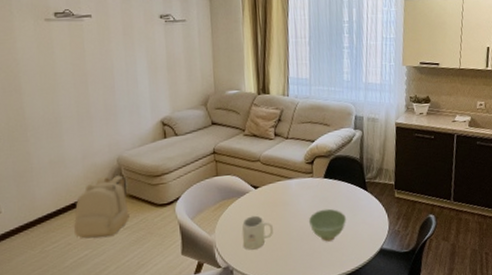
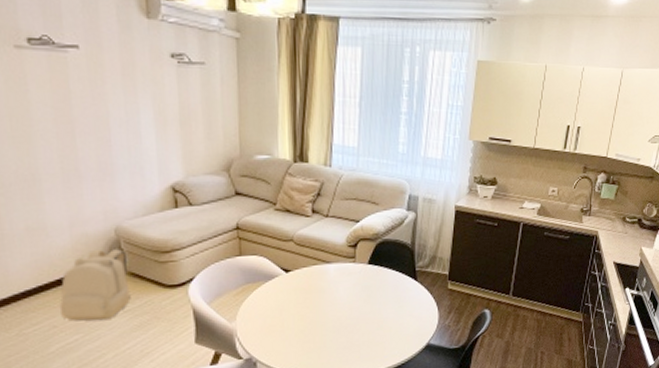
mug: present [241,215,273,250] -> none [268,302,305,341]
bowl: present [308,208,347,242] -> none [347,298,392,335]

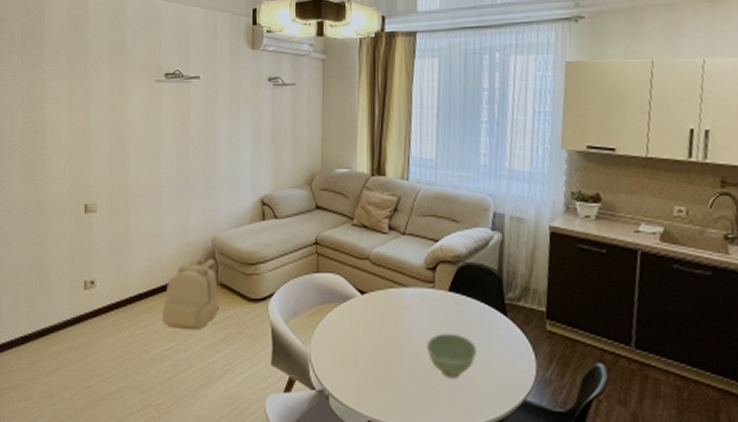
bowl: none [347,298,392,335] -> present [426,333,478,379]

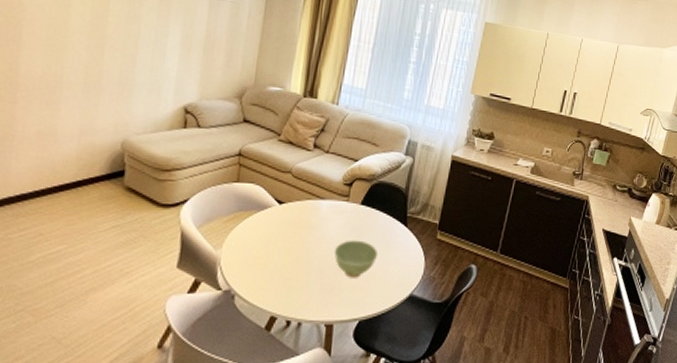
backpack: present [162,257,219,330] -> none [50,160,127,234]

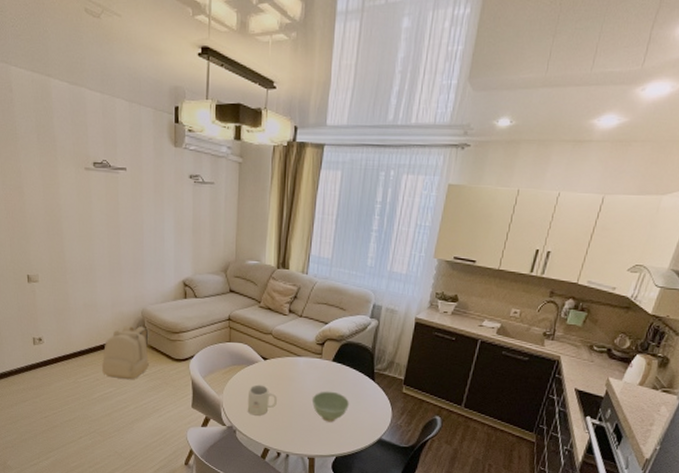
backpack: none [50,160,127,234] -> present [102,325,149,380]
mug: none [252,235,292,274] -> present [247,384,277,416]

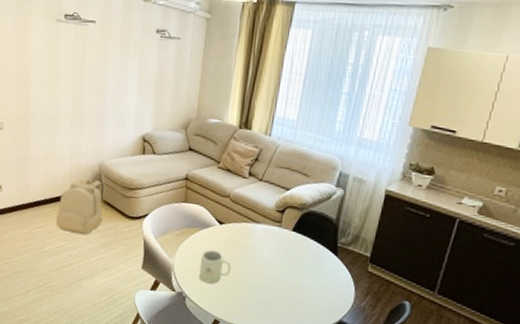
bowl: present [311,391,350,422] -> none [267,262,309,298]

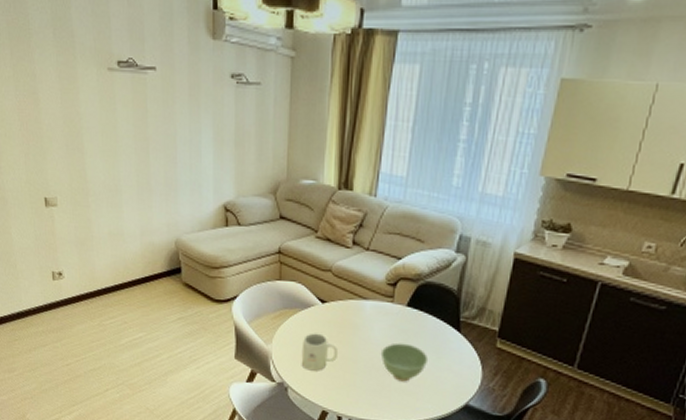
backpack: present [56,178,104,235] -> none [130,257,184,324]
bowl: none [267,262,309,298] -> present [380,342,429,382]

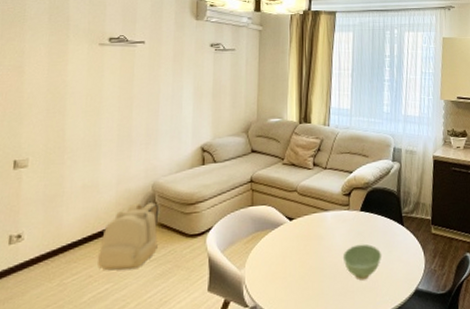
backpack: none [130,257,184,324] -> present [98,202,158,271]
mug: present [301,333,337,371] -> none [273,249,305,288]

